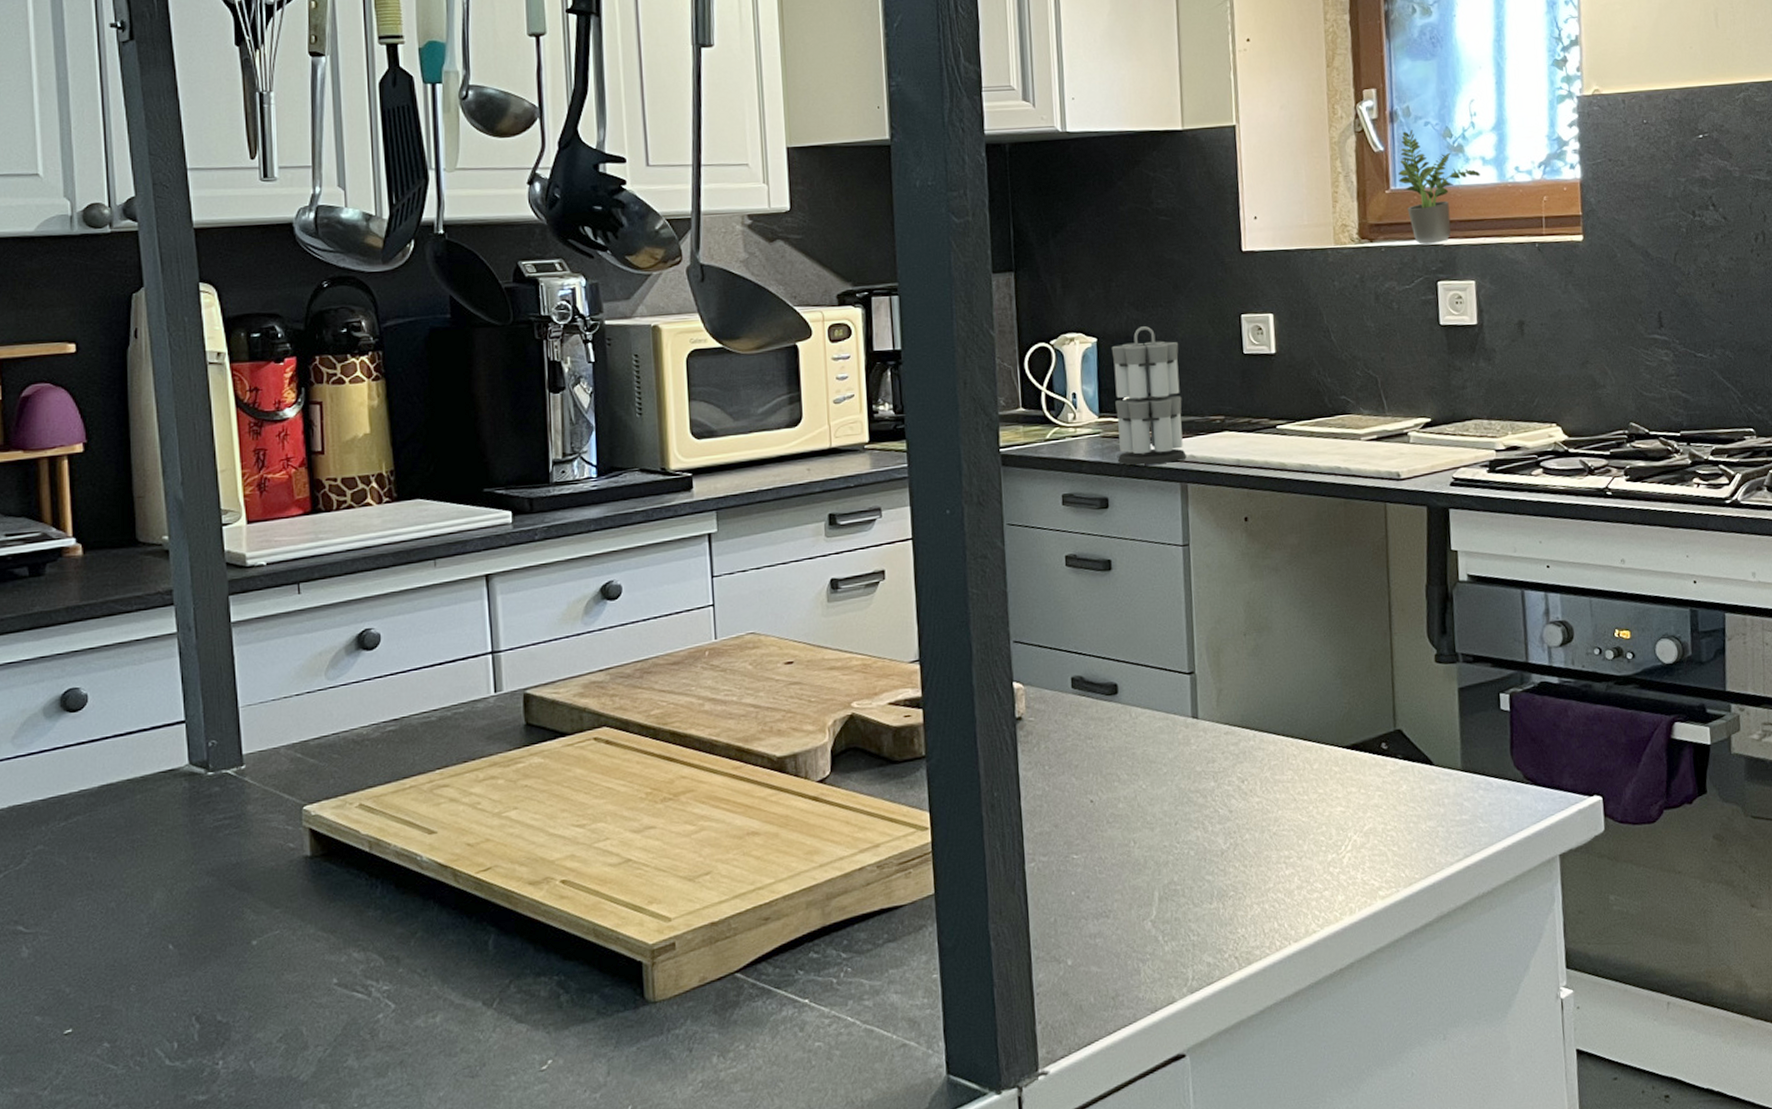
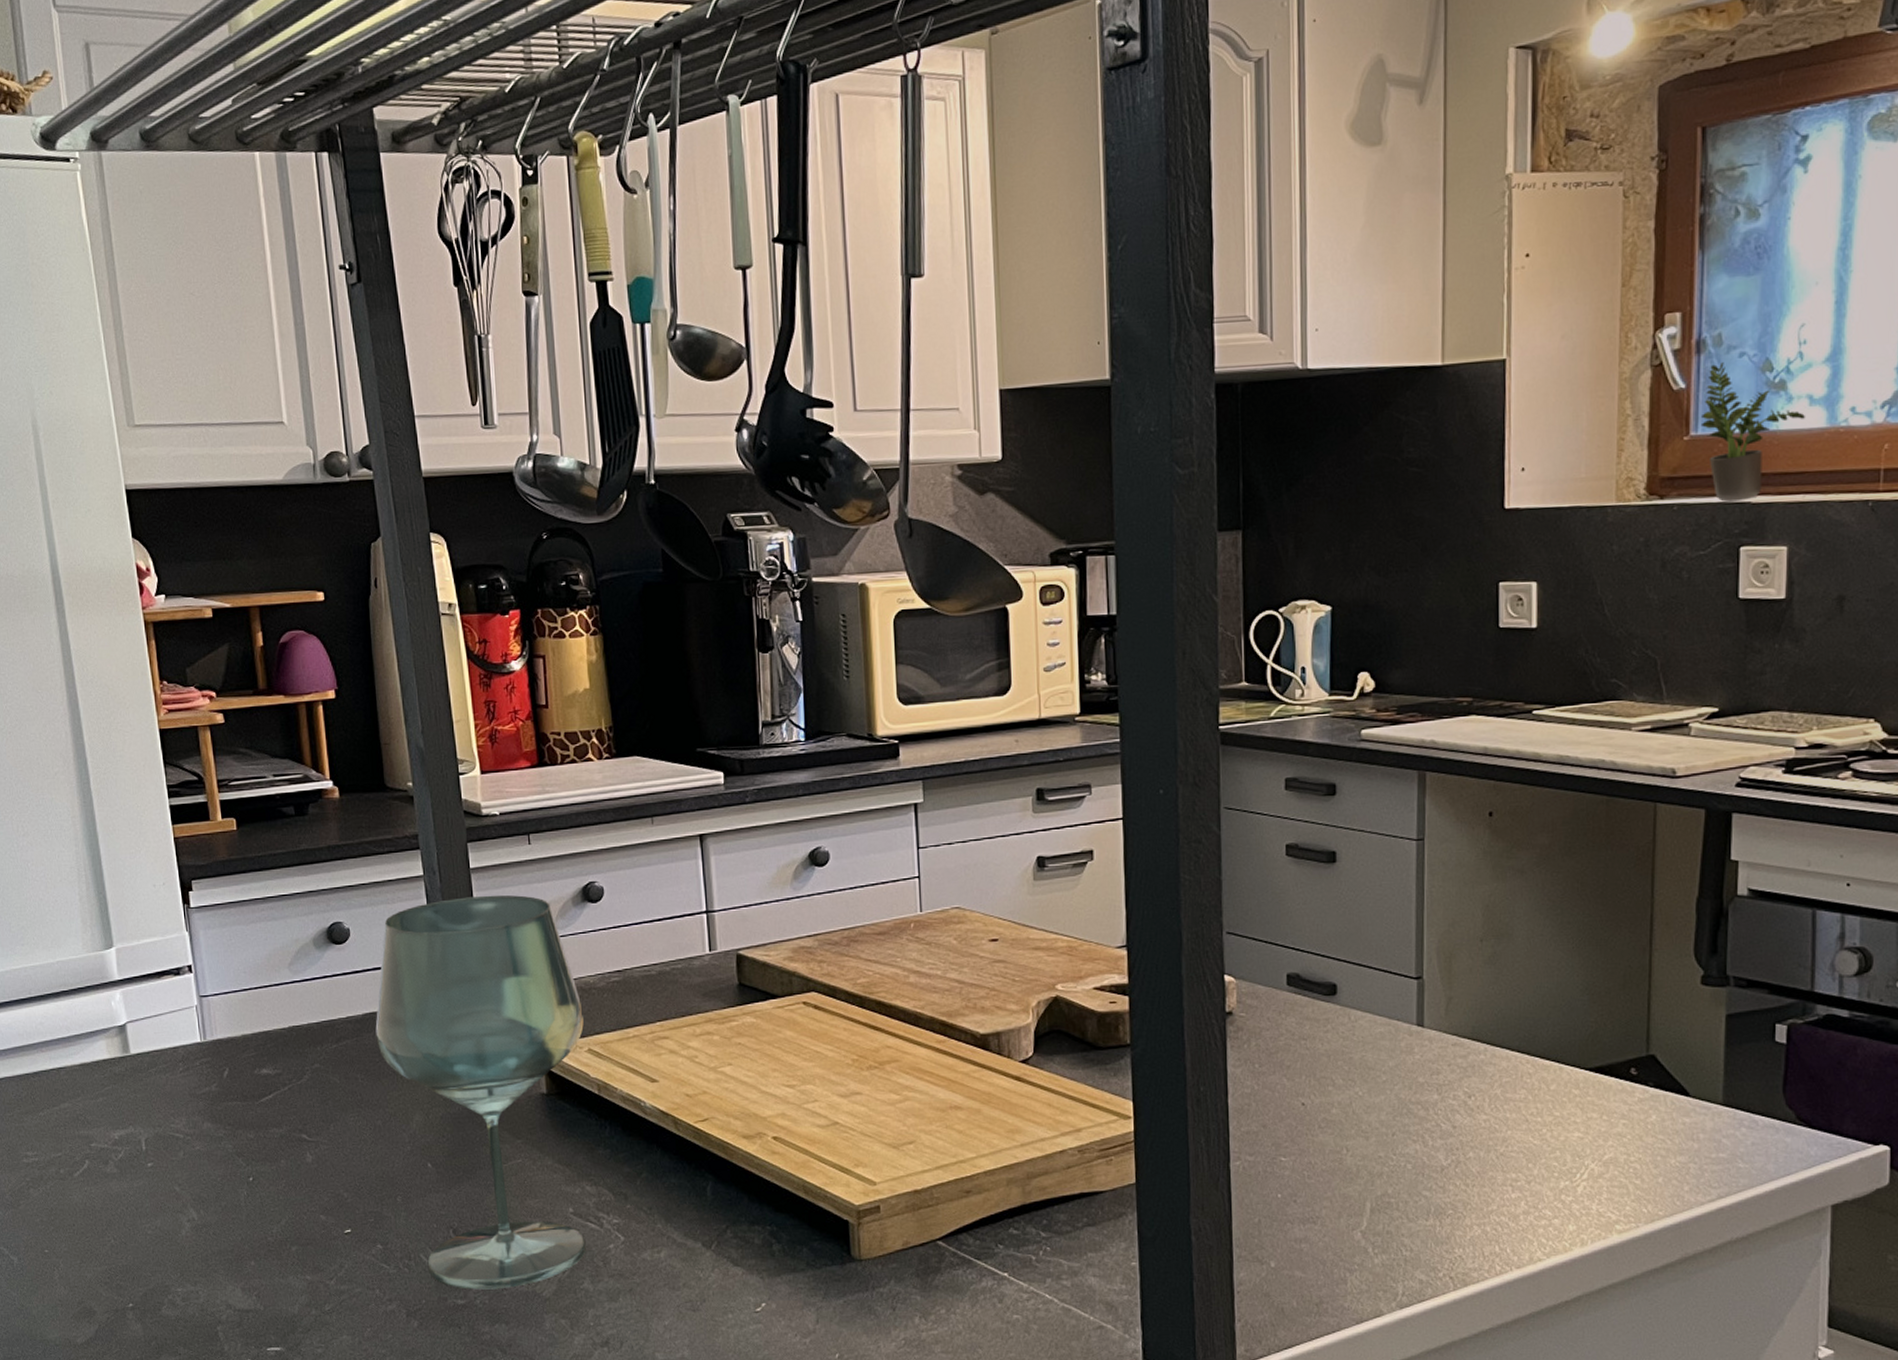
wine glass: none [113,647,356,1083] -> present [375,895,586,1290]
spice rack: present [1111,326,1187,465] -> none [1347,594,1426,750]

